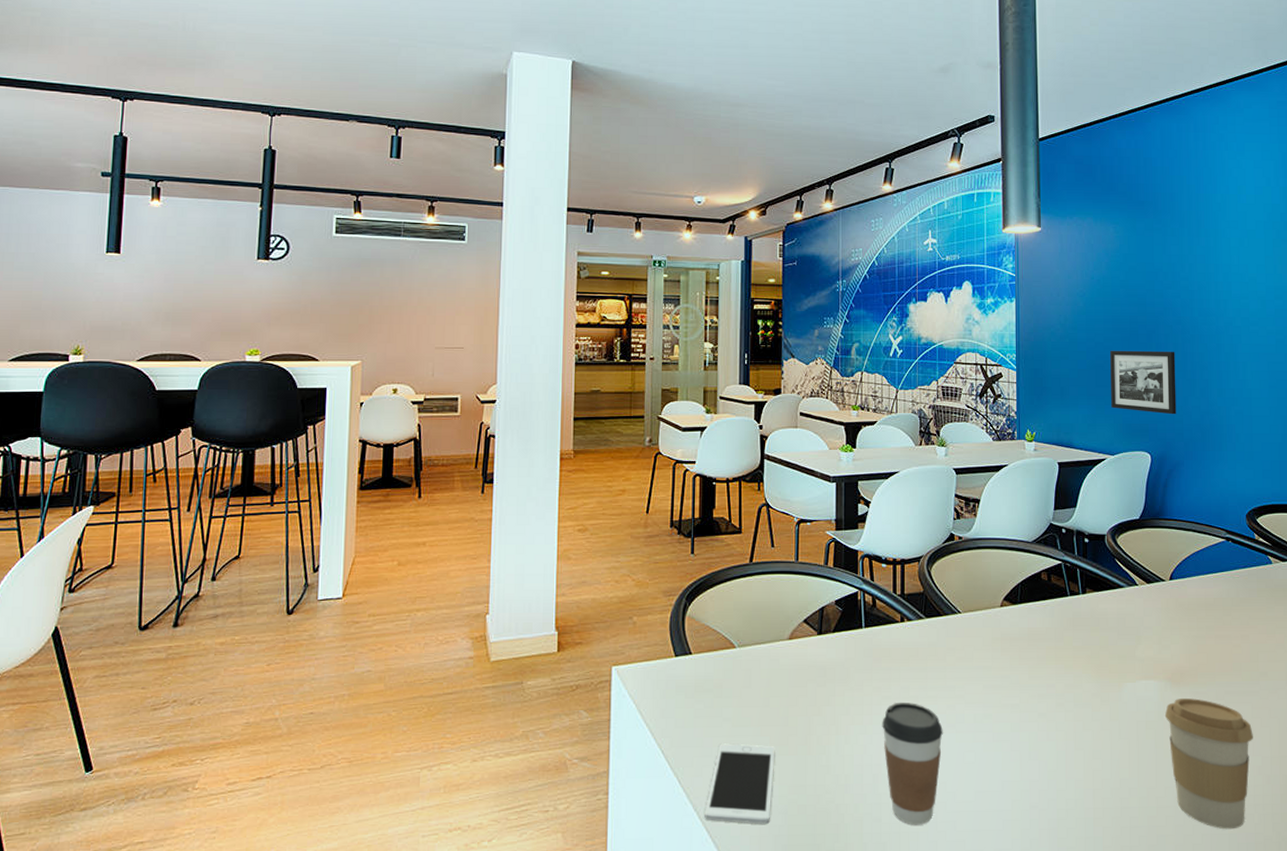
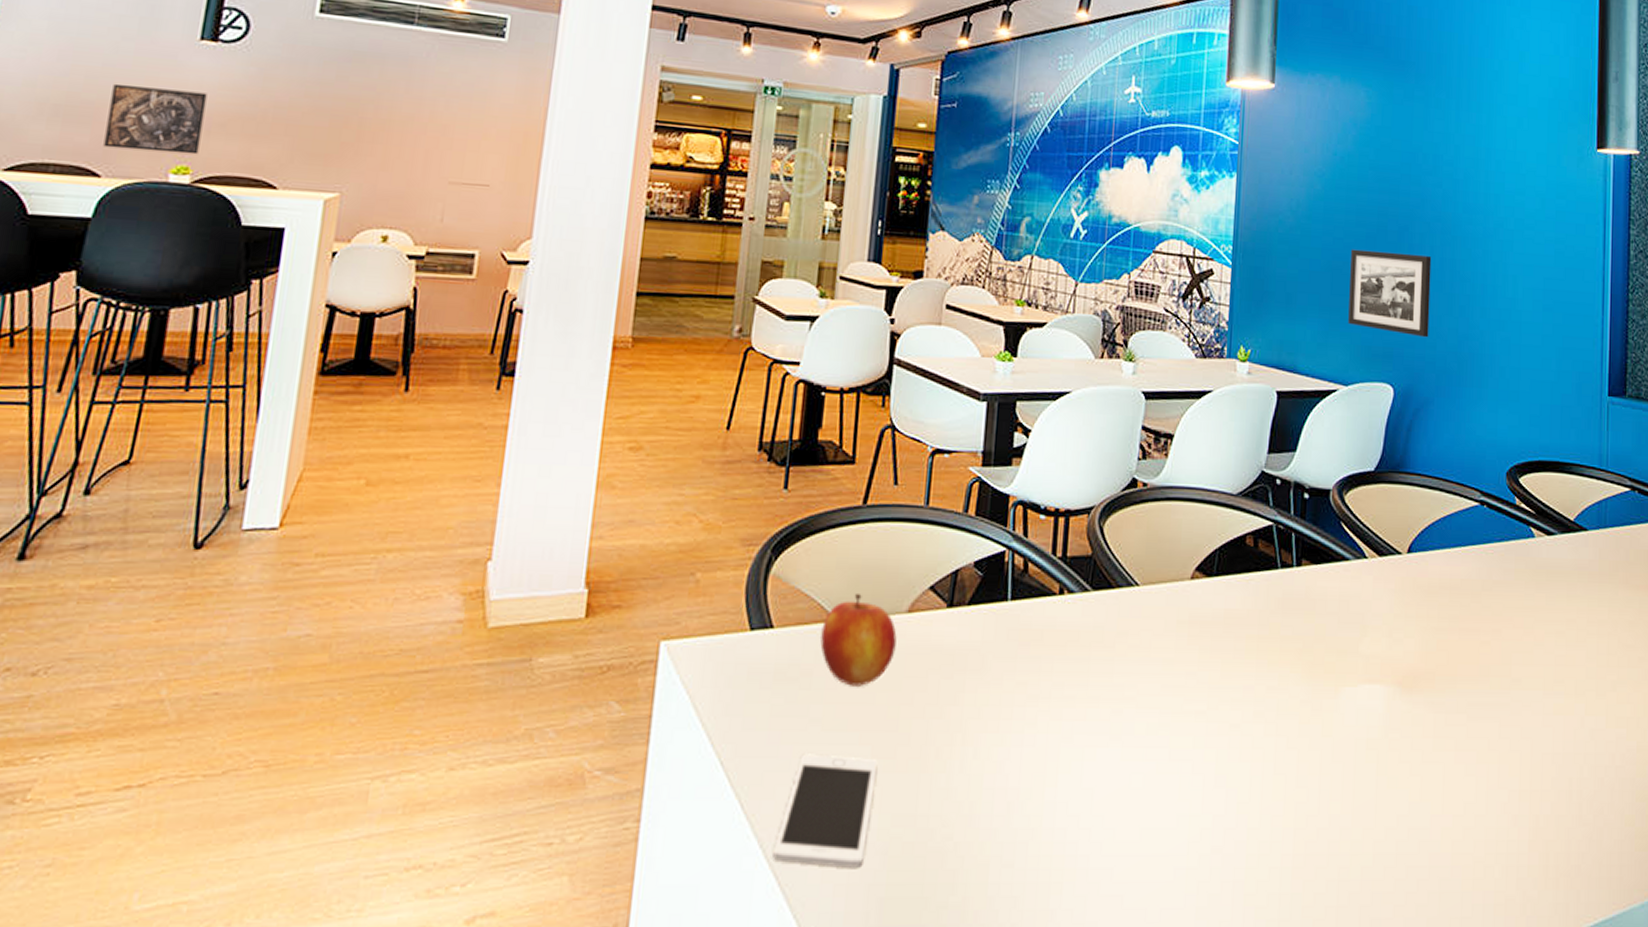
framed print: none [200,295,266,341] -> present [103,83,208,155]
apple: none [727,626,782,694] -> present [820,592,897,686]
coffee cup: present [882,702,943,825] -> none [1024,703,1105,873]
coffee cup: present [1164,698,1253,830] -> none [1390,710,1499,886]

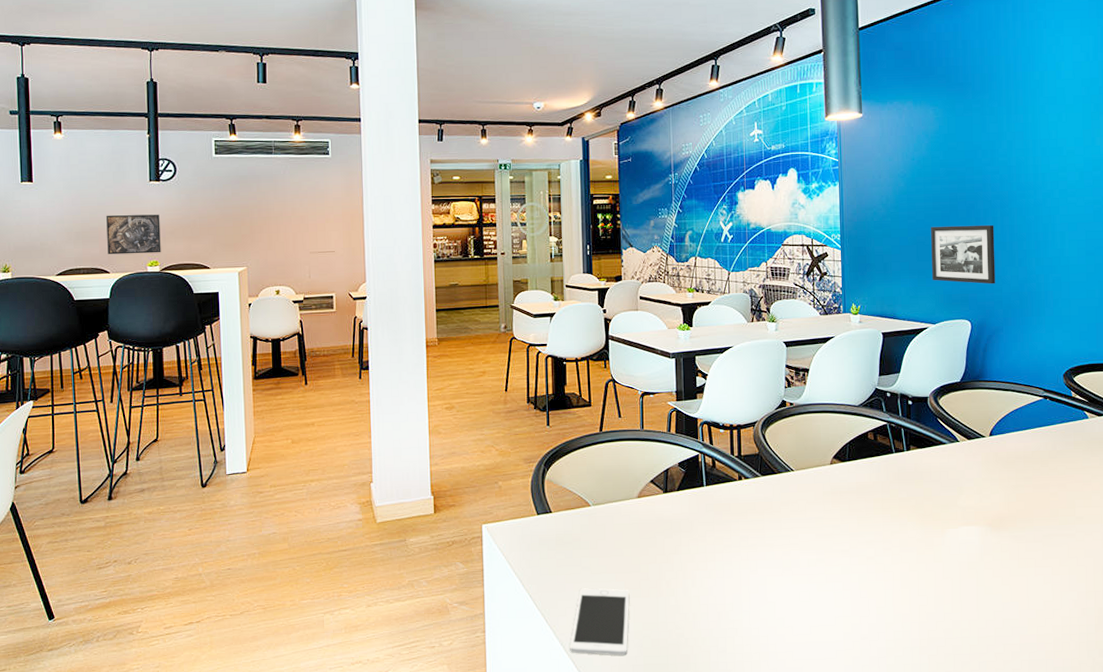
apple: present [820,592,897,686] -> none [583,487,633,546]

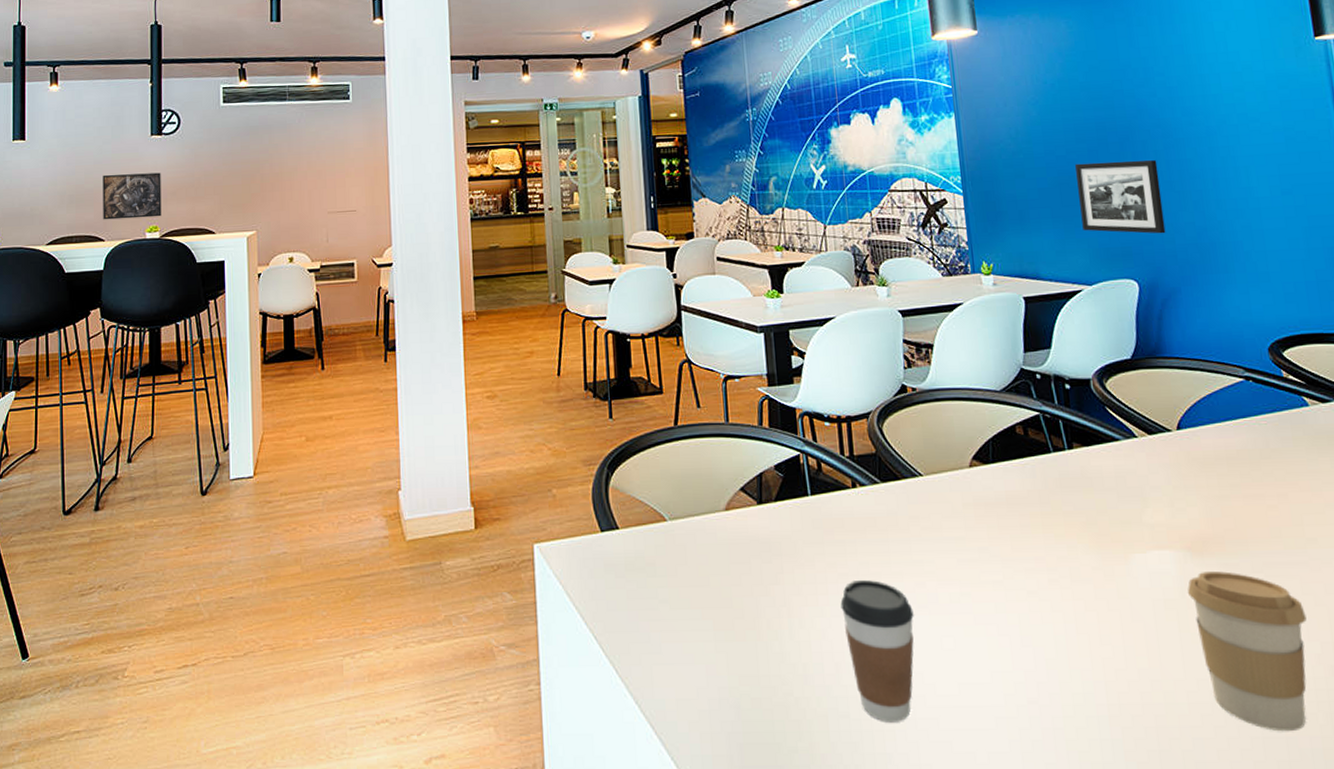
cell phone: present [570,588,630,656] -> none [647,628,721,719]
coffee cup: none [724,549,780,655] -> present [840,579,914,722]
coffee cup: none [985,541,1069,656] -> present [1187,571,1307,732]

